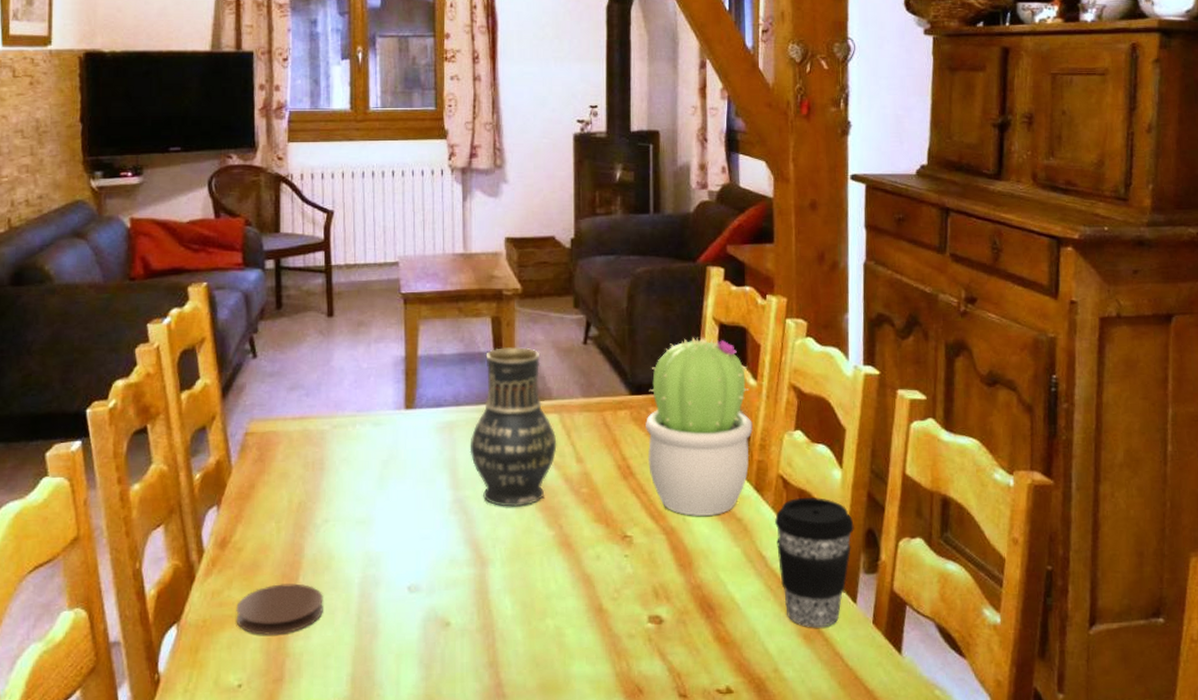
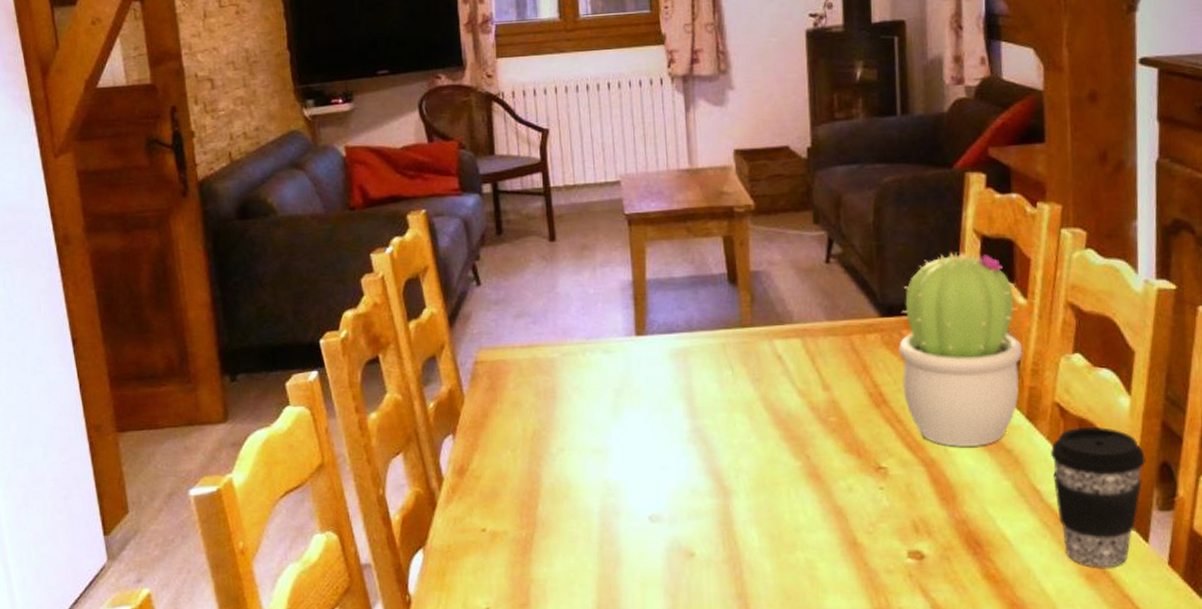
coaster: present [236,583,323,635] -> none [478,511,565,561]
vase: present [470,347,557,507] -> none [706,268,801,437]

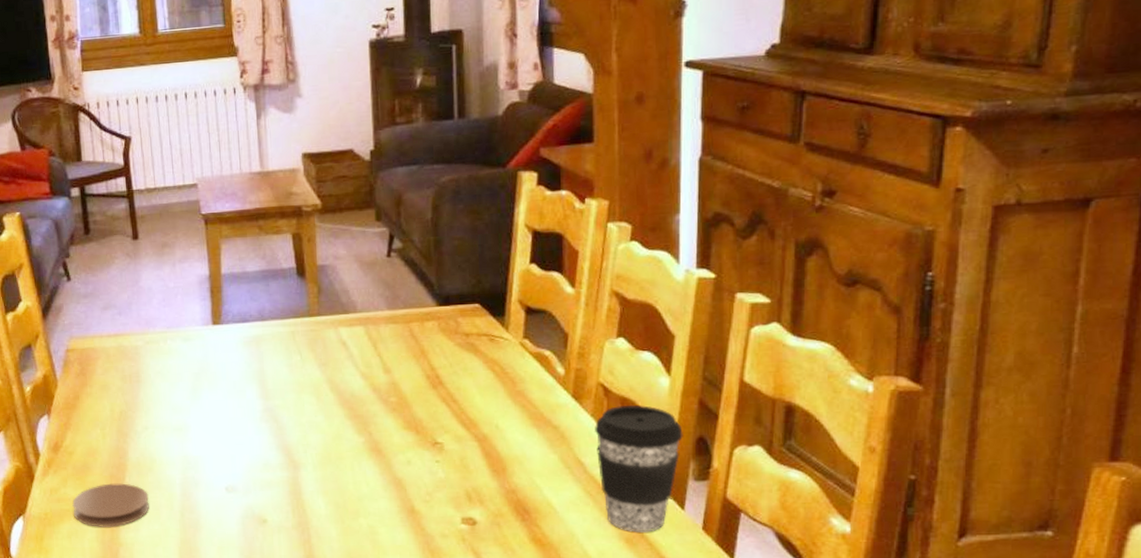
coaster: none [478,511,565,561] -> present [72,483,149,527]
flowerpot: present [899,251,1023,447] -> none [454,245,570,424]

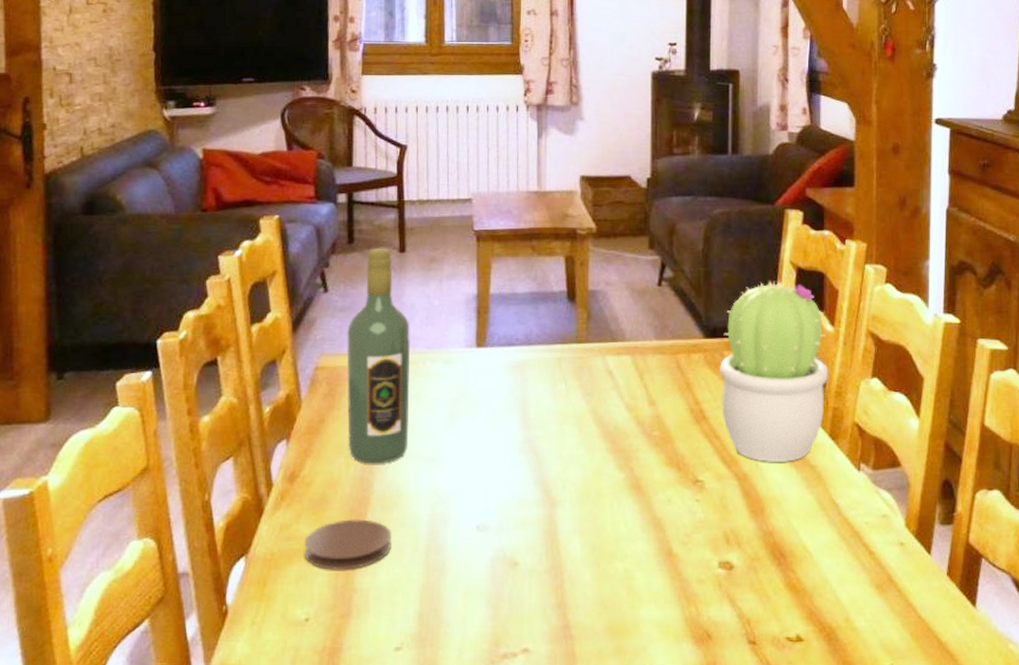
wine bottle: none [91,237,156,434] -> present [346,249,410,464]
flowerpot: none [454,245,570,424] -> present [720,281,829,462]
coffee cup: present [594,405,683,532] -> none [848,447,930,578]

